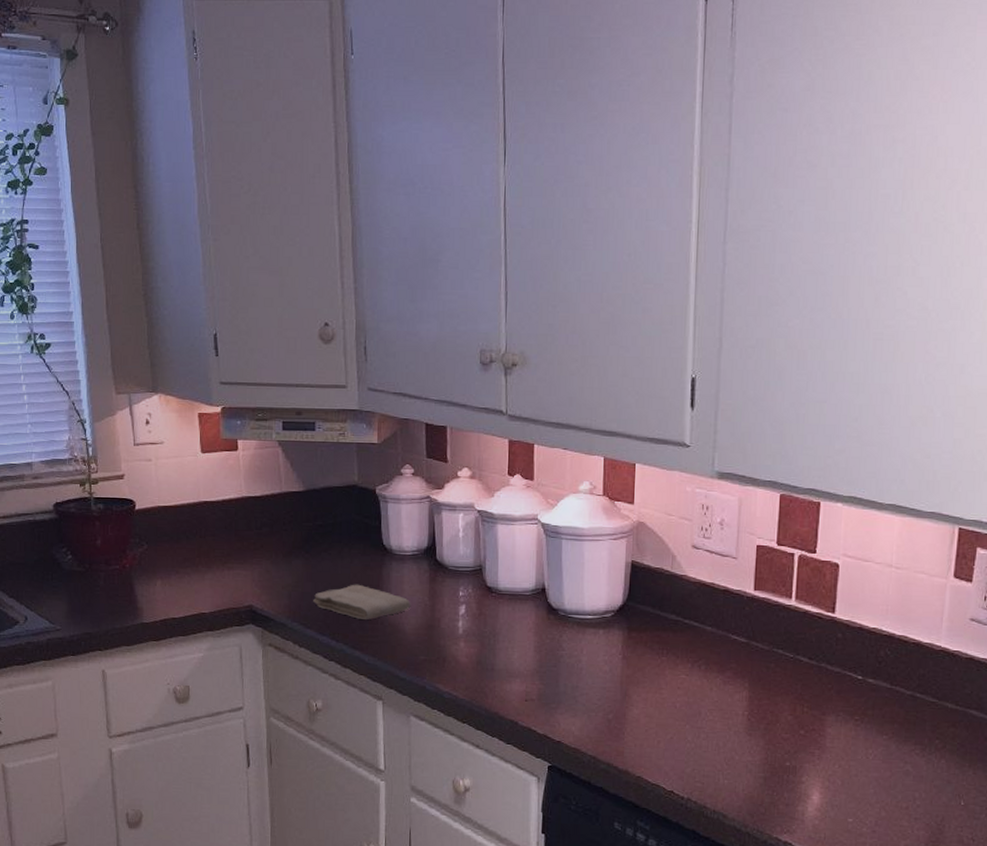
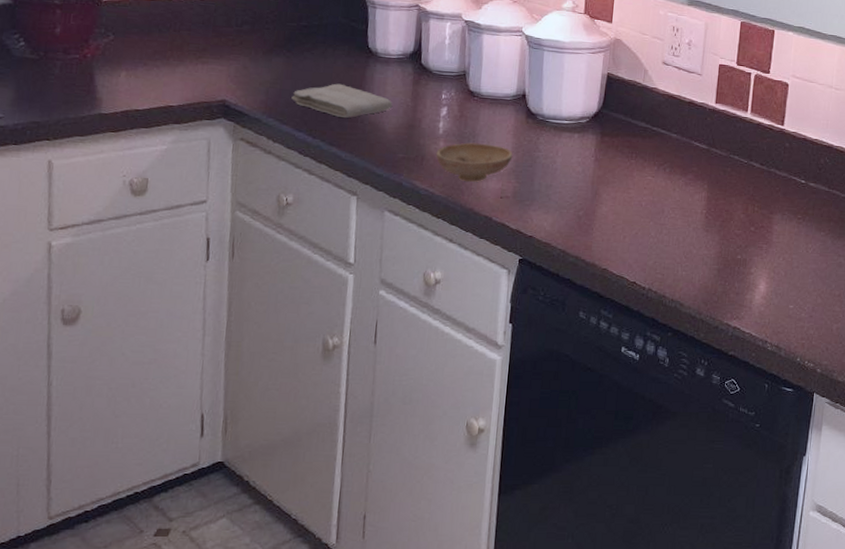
bowl: none [457,642,536,684] -> present [436,142,513,182]

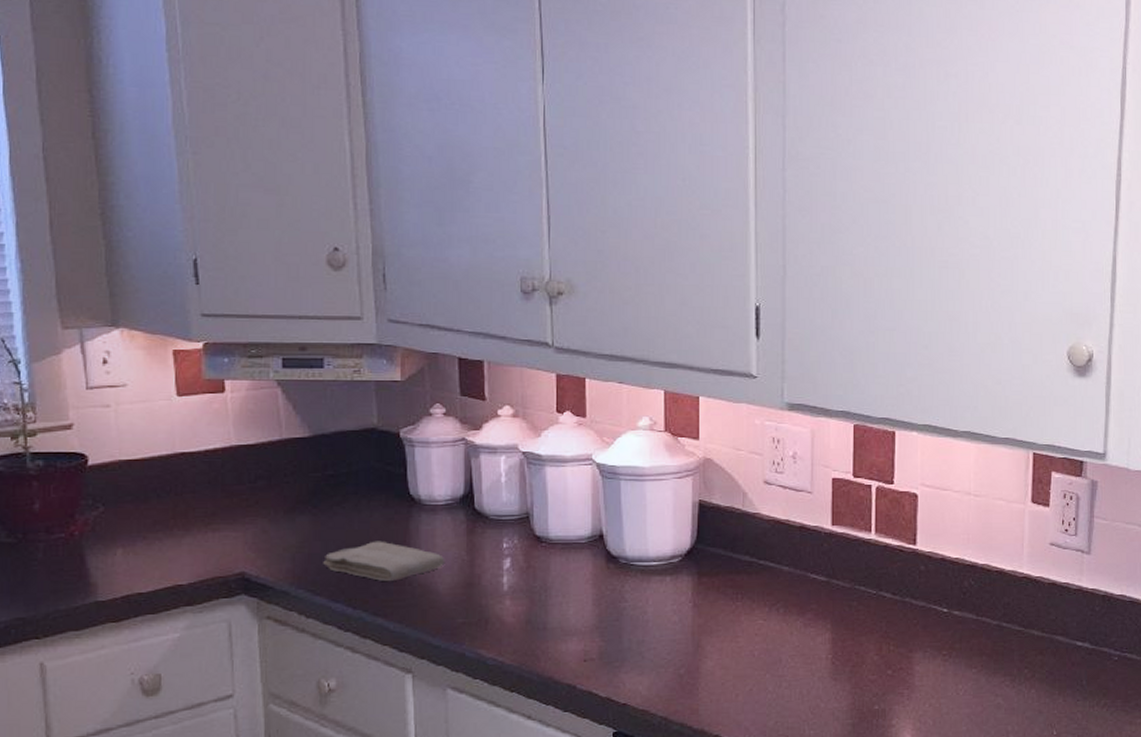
bowl: present [436,142,513,182] -> none [502,598,594,645]

